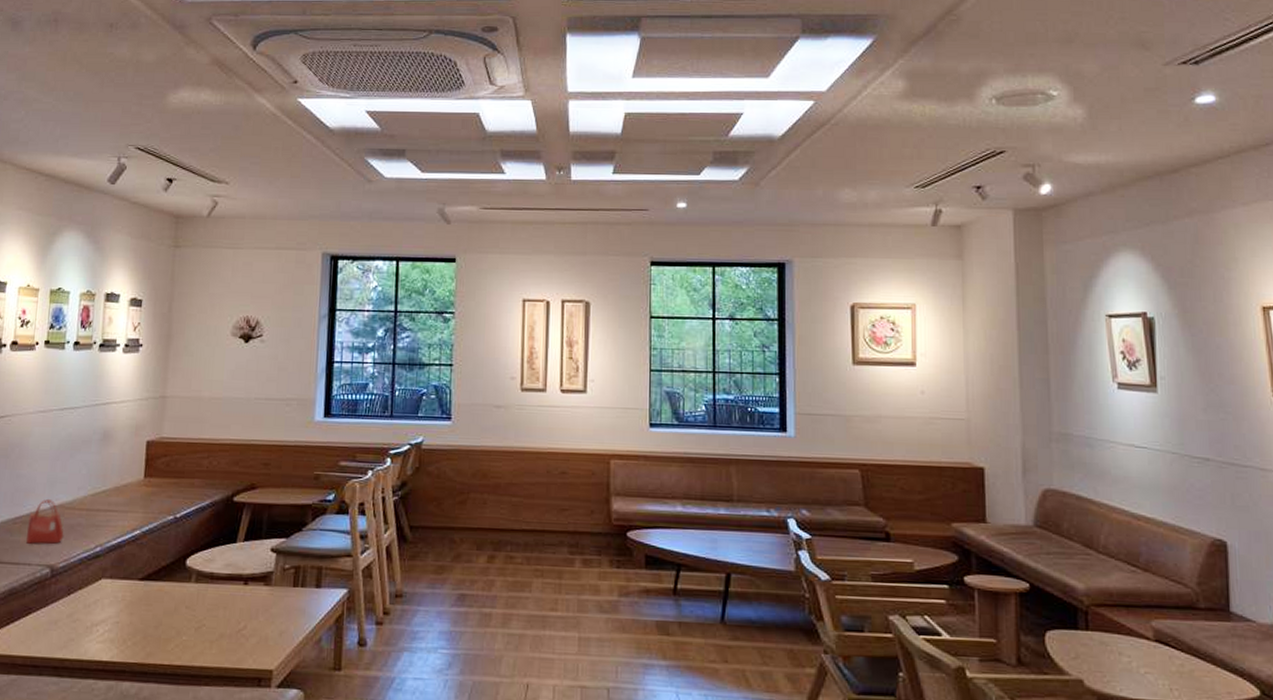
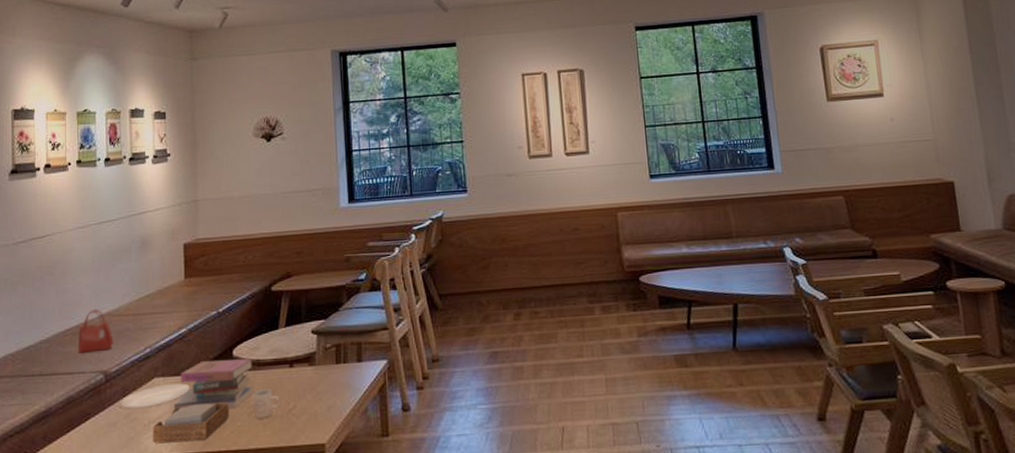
plate: none [63,587,139,610] -> present [120,383,191,410]
napkin holder: none [93,611,177,651] -> present [152,402,229,444]
books: none [118,566,206,622] -> present [173,359,254,410]
mug: none [201,604,231,635] -> present [253,389,281,418]

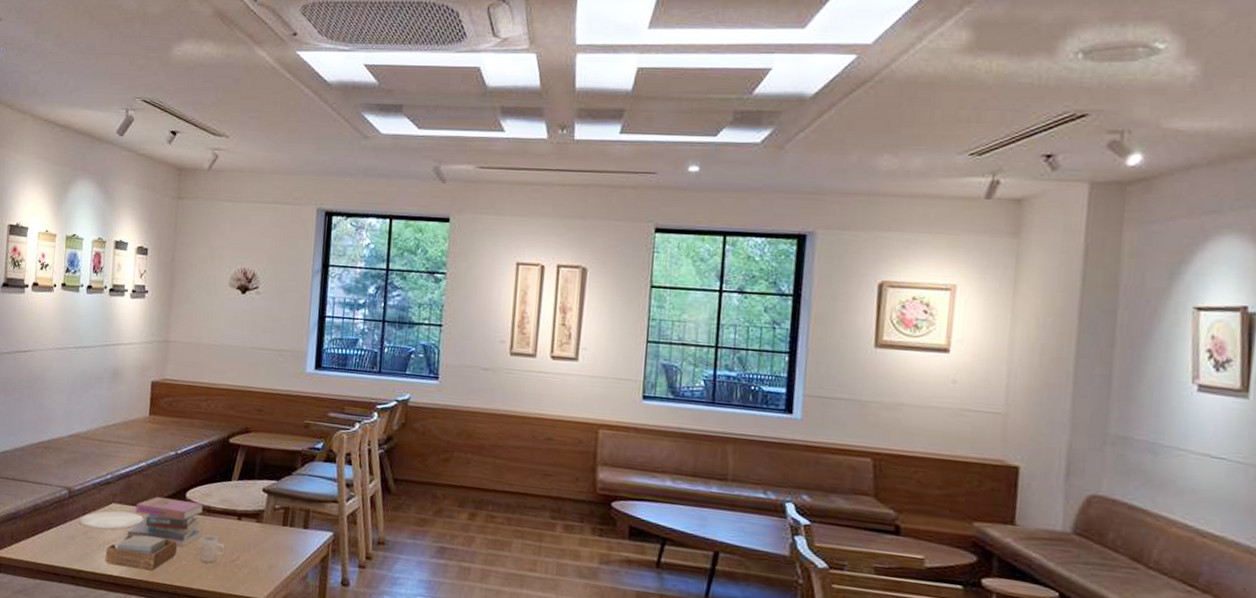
handbag: present [78,308,114,353] -> none [48,427,80,469]

